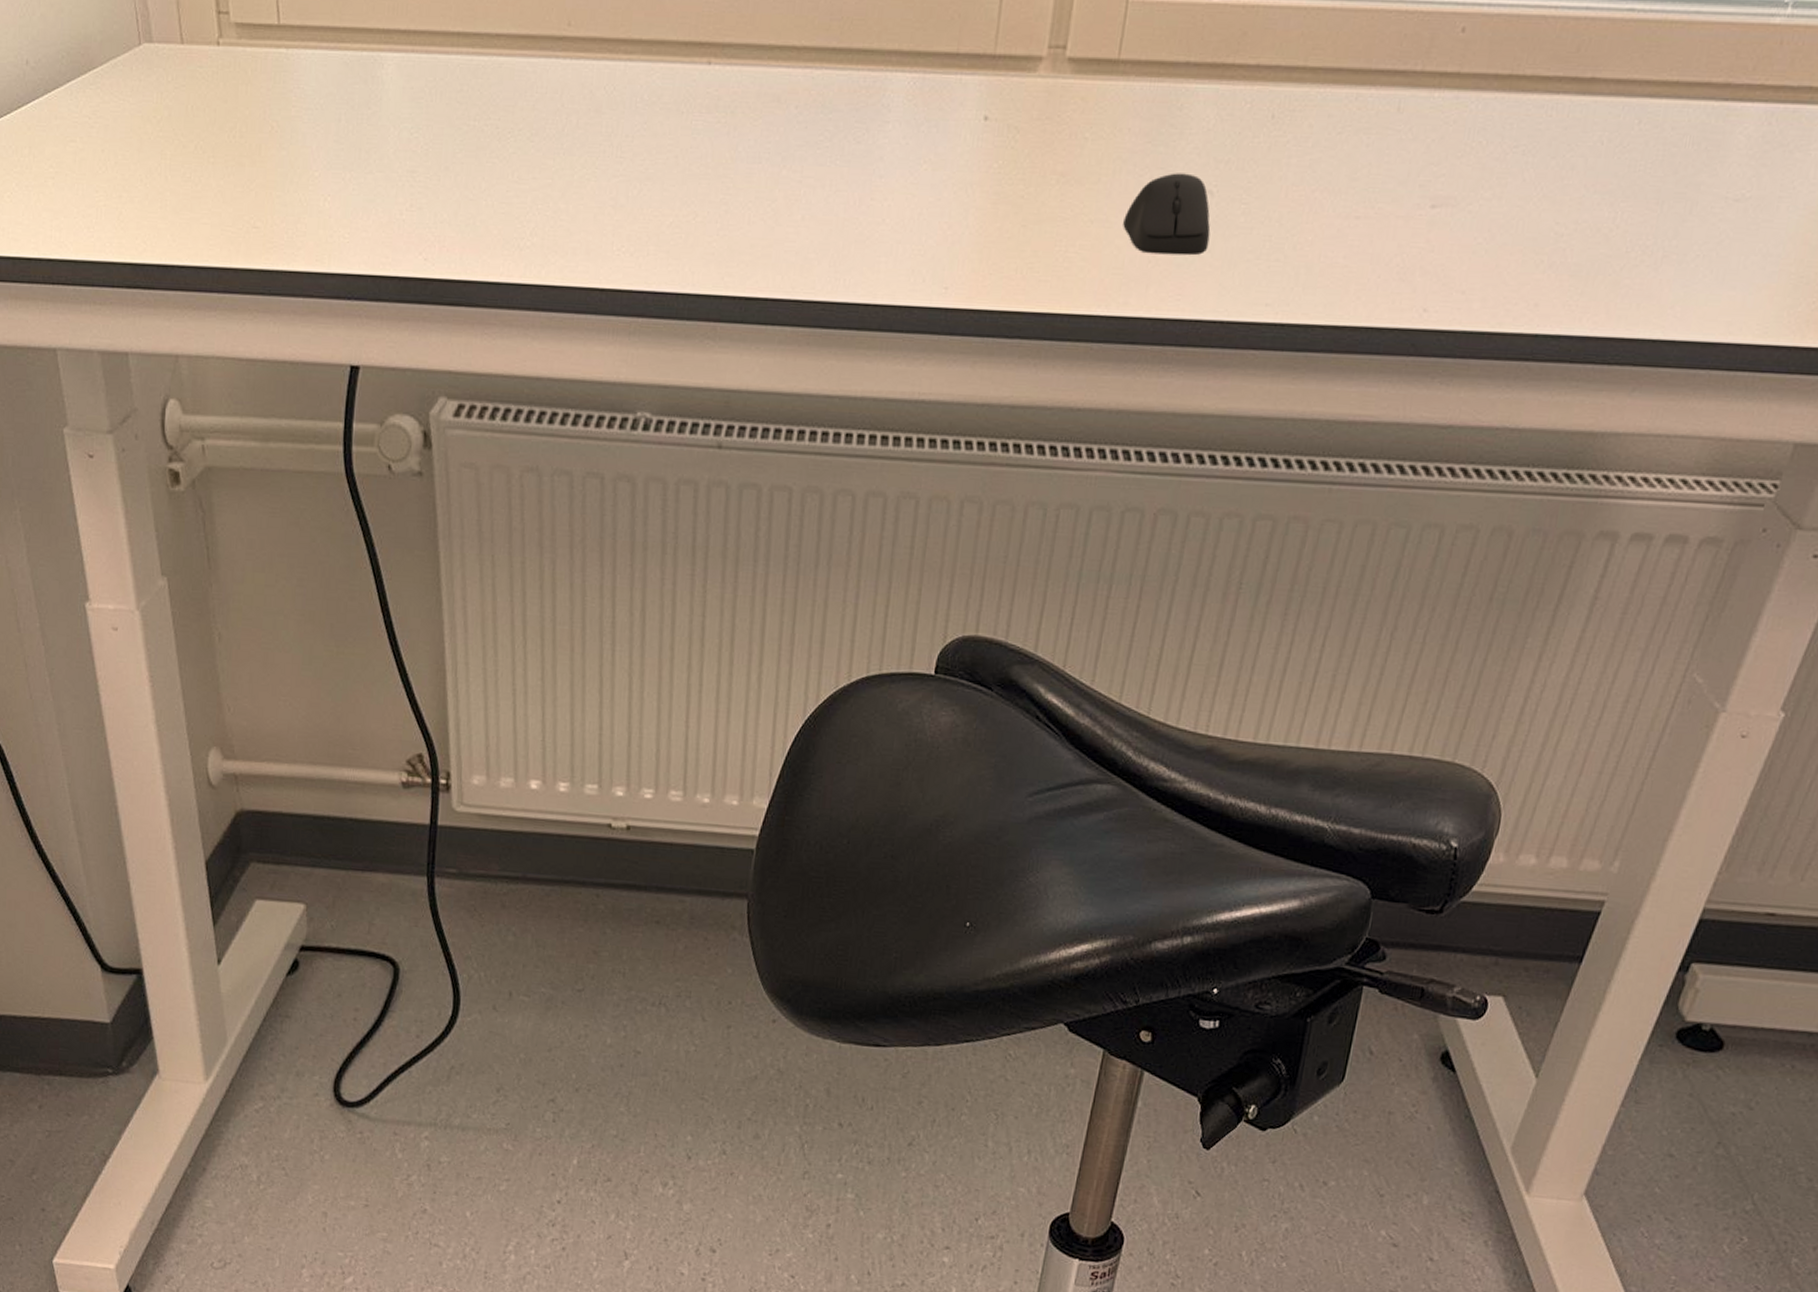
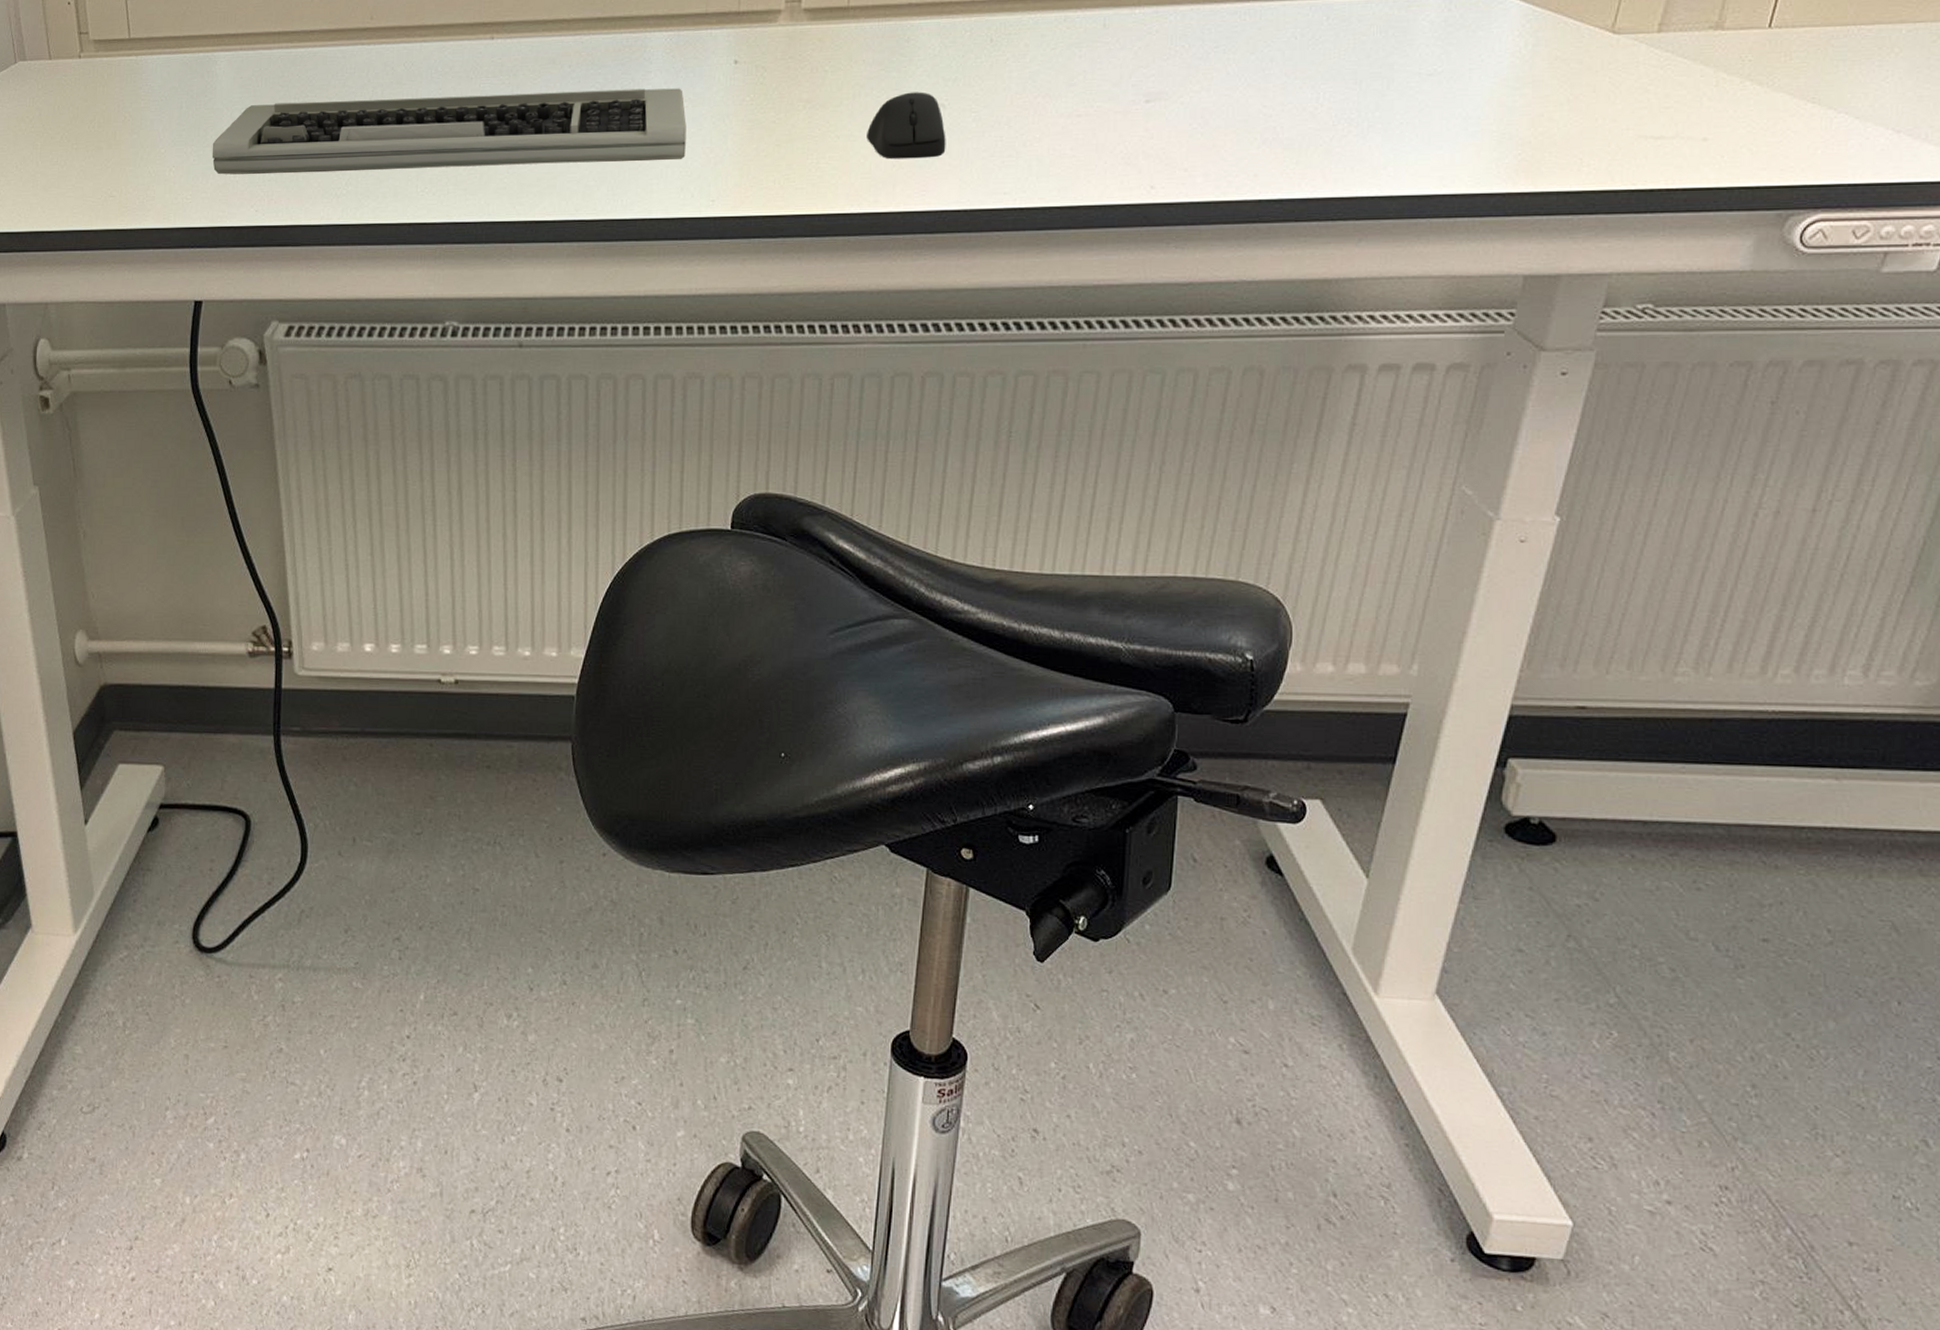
computer keyboard: none [374,124,924,235] -> present [212,88,687,175]

